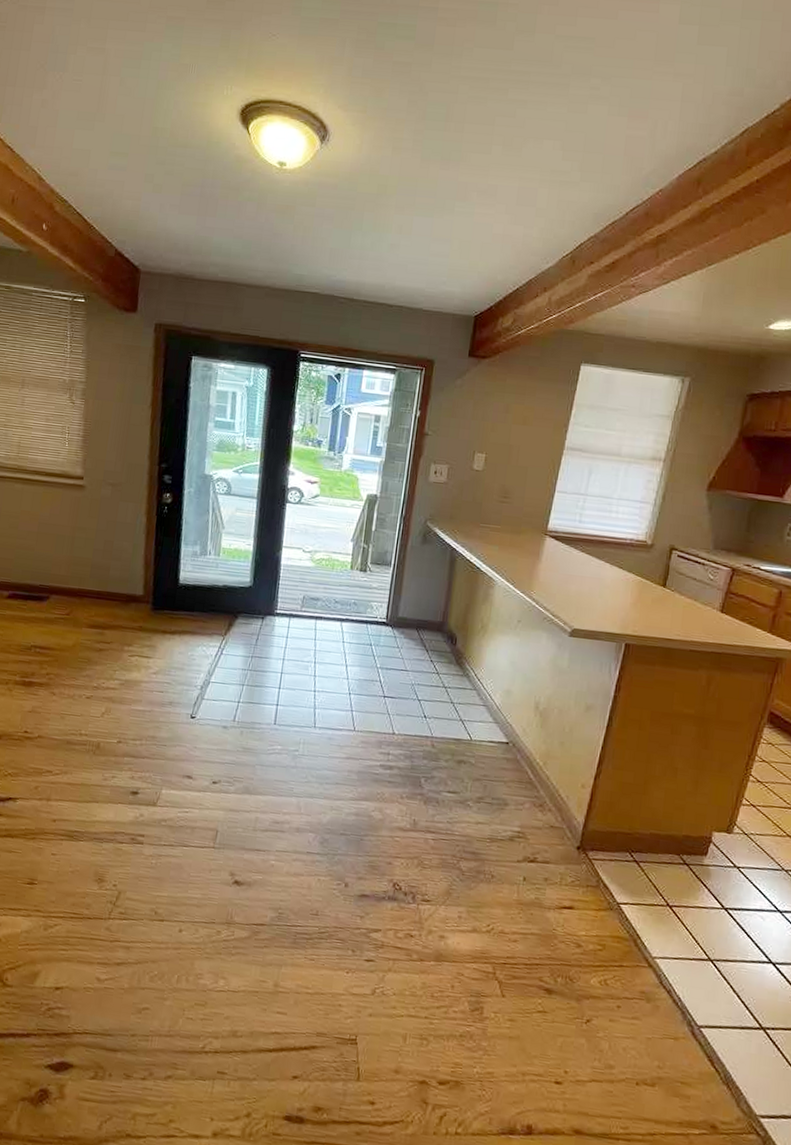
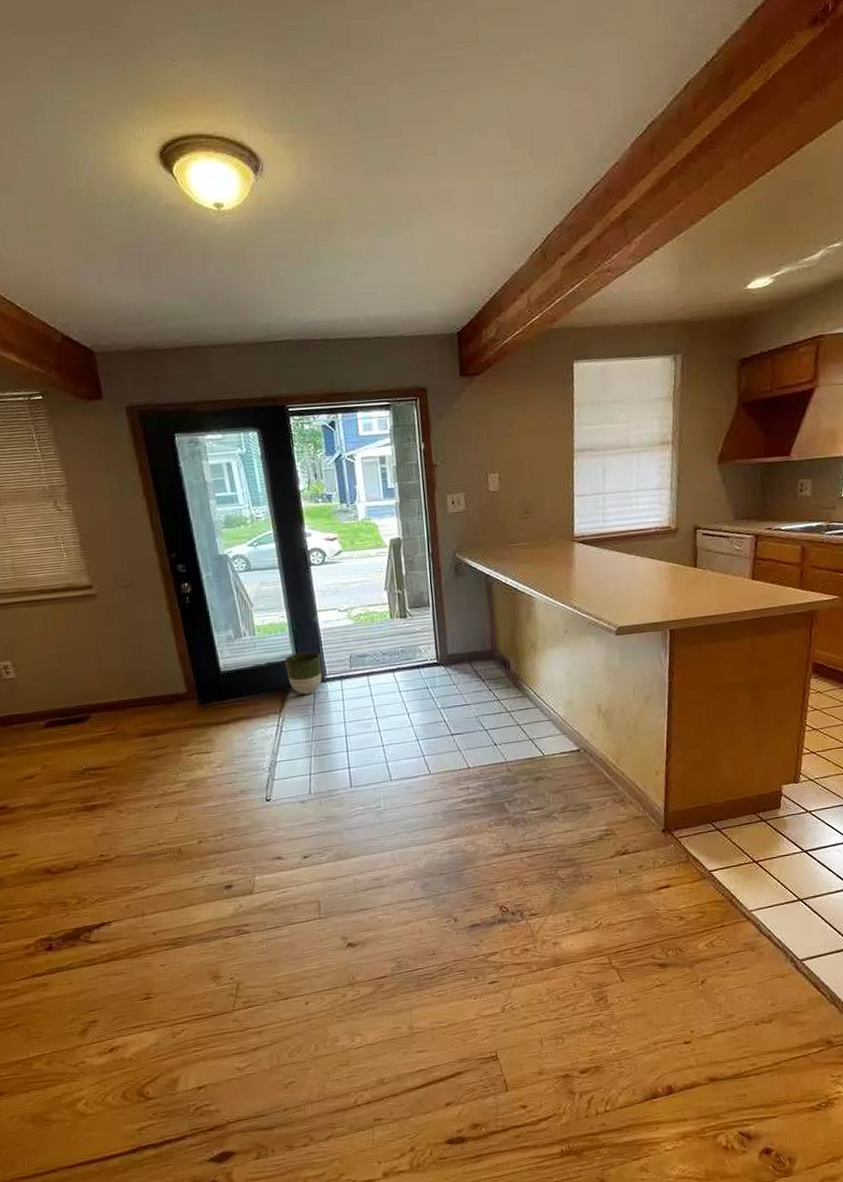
planter: none [240,582,276,624] -> present [285,651,322,695]

